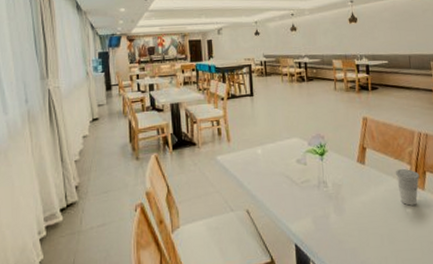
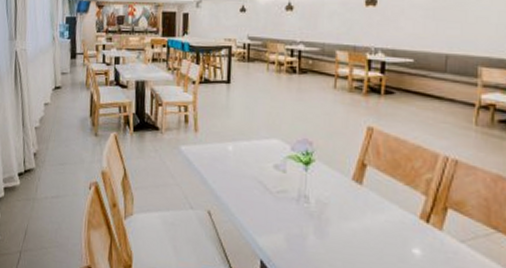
cup: present [395,169,420,206] -> none [402,198,438,247]

